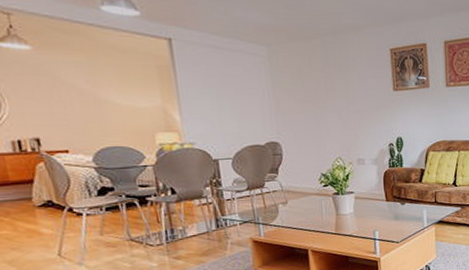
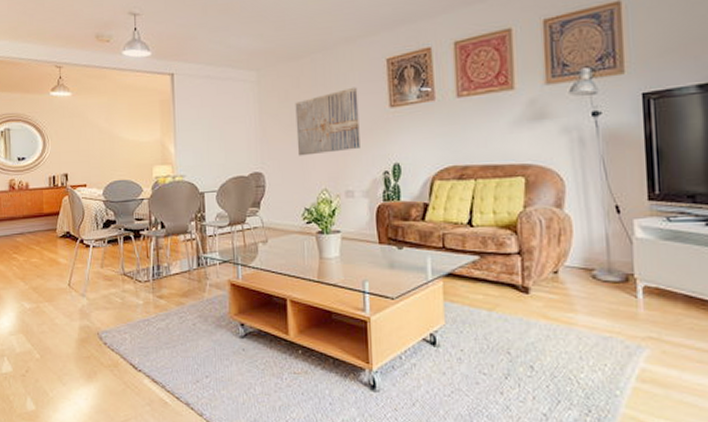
wall art: none [308,70,369,128] -> present [295,87,360,156]

